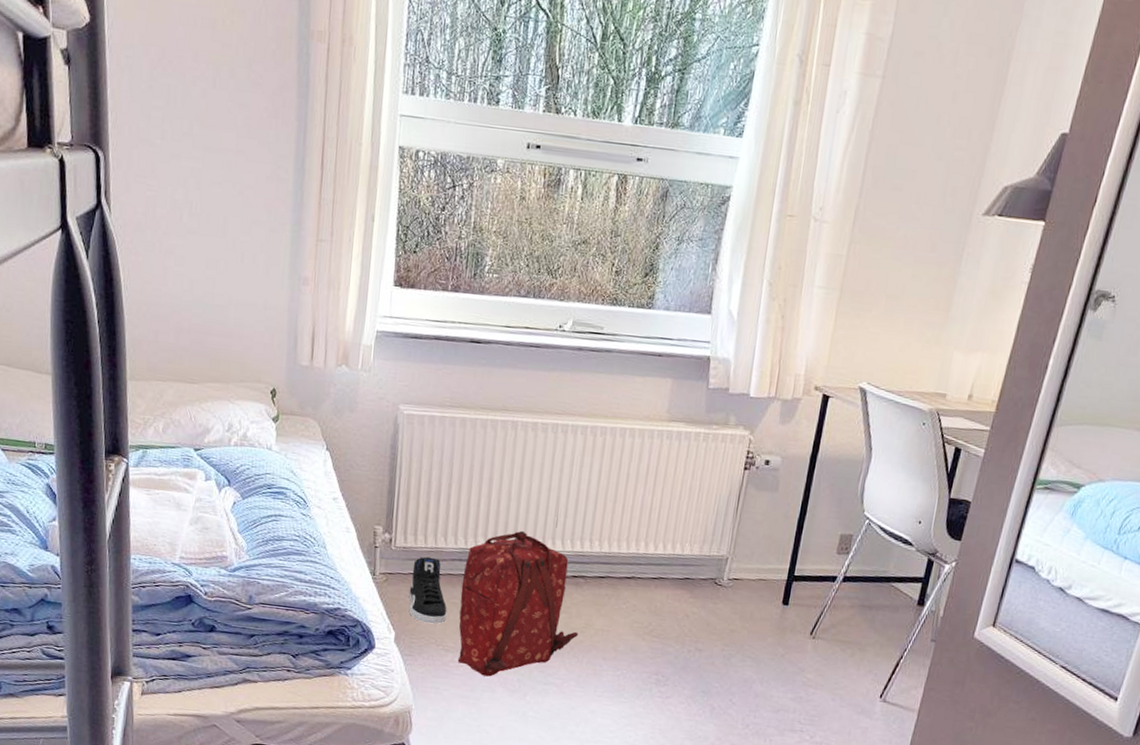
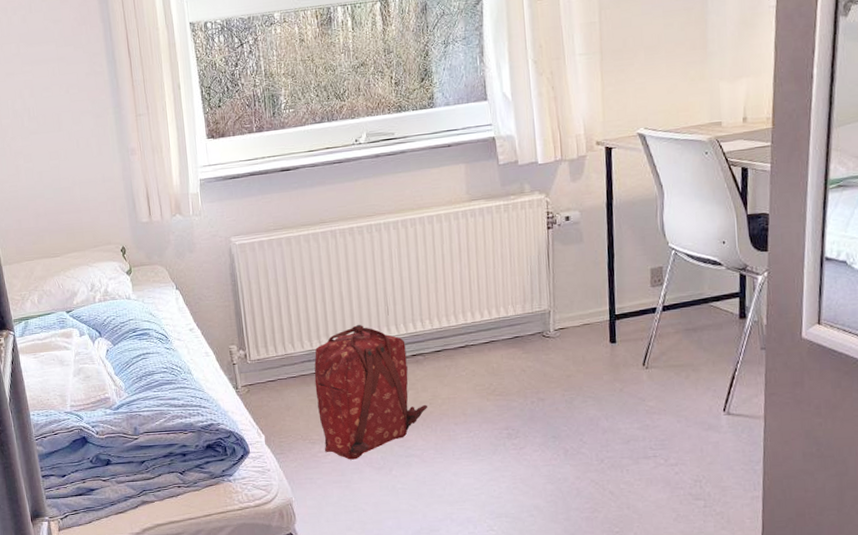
sneaker: present [409,556,447,624] -> none [269,363,307,423]

